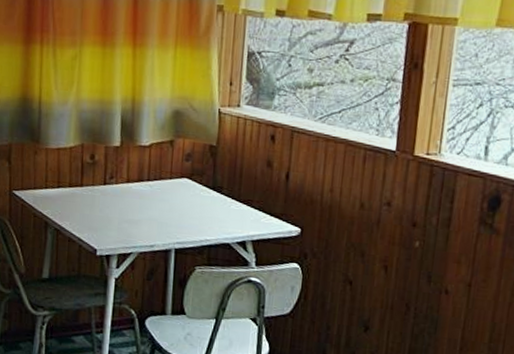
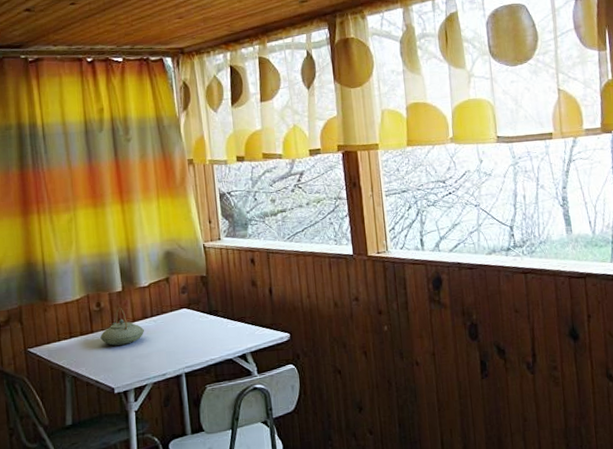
teapot: none [89,164,139,206] -> present [100,307,145,346]

